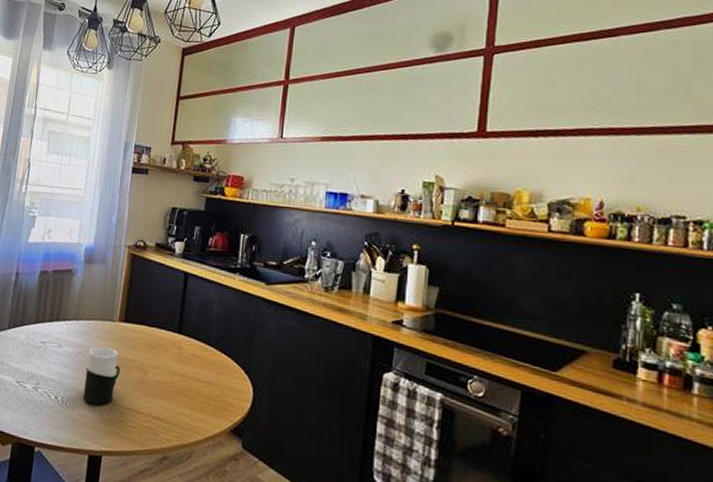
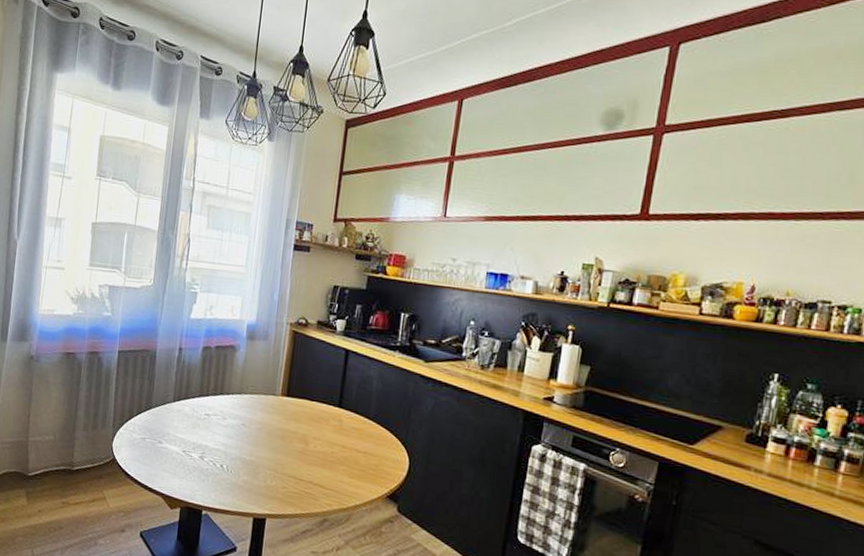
cup: present [82,346,121,406] -> none [247,419,283,474]

